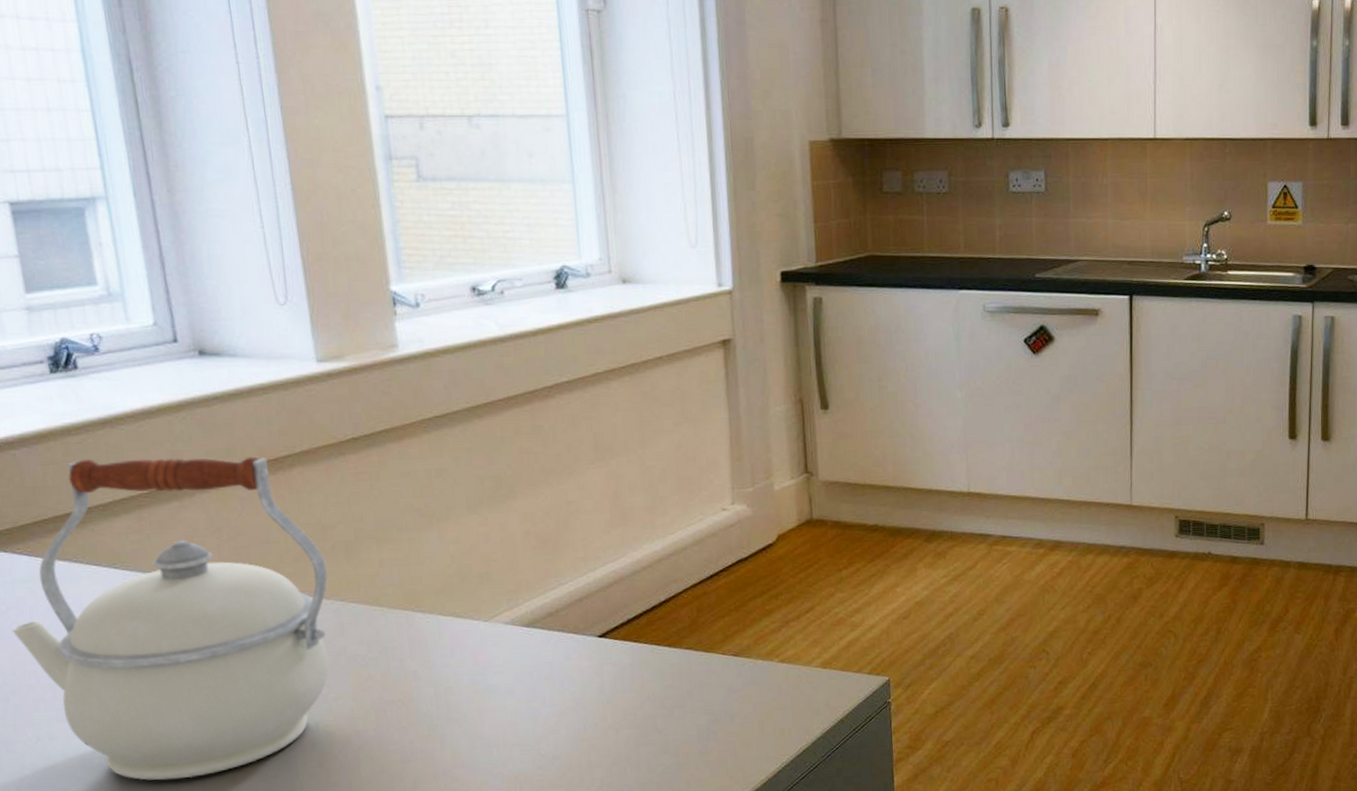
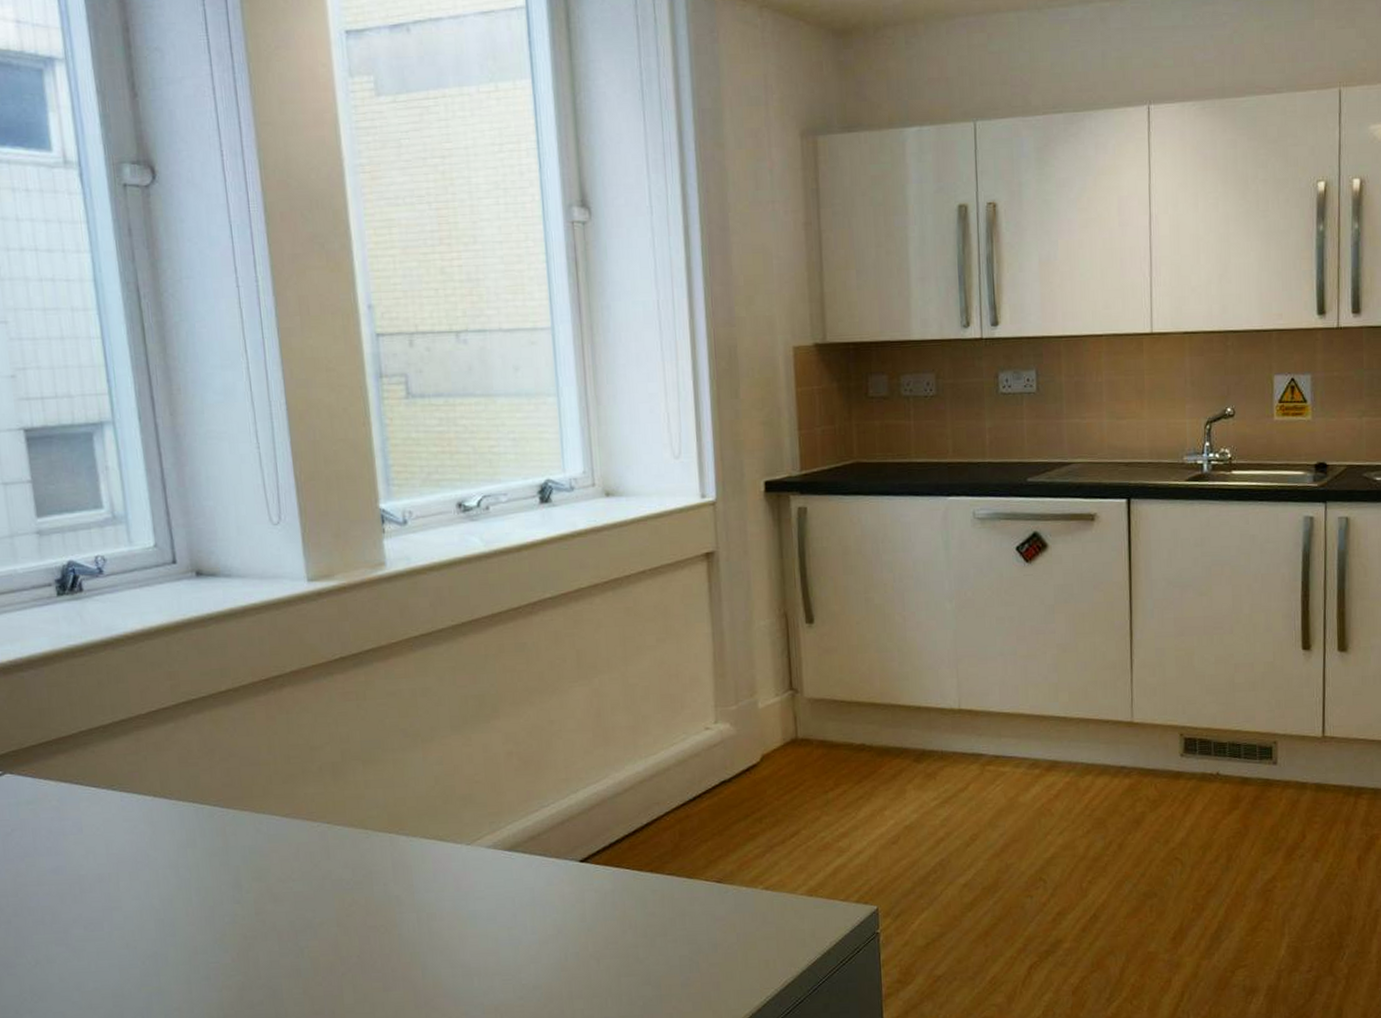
kettle: present [11,456,329,781] -> none [15,677,315,1006]

